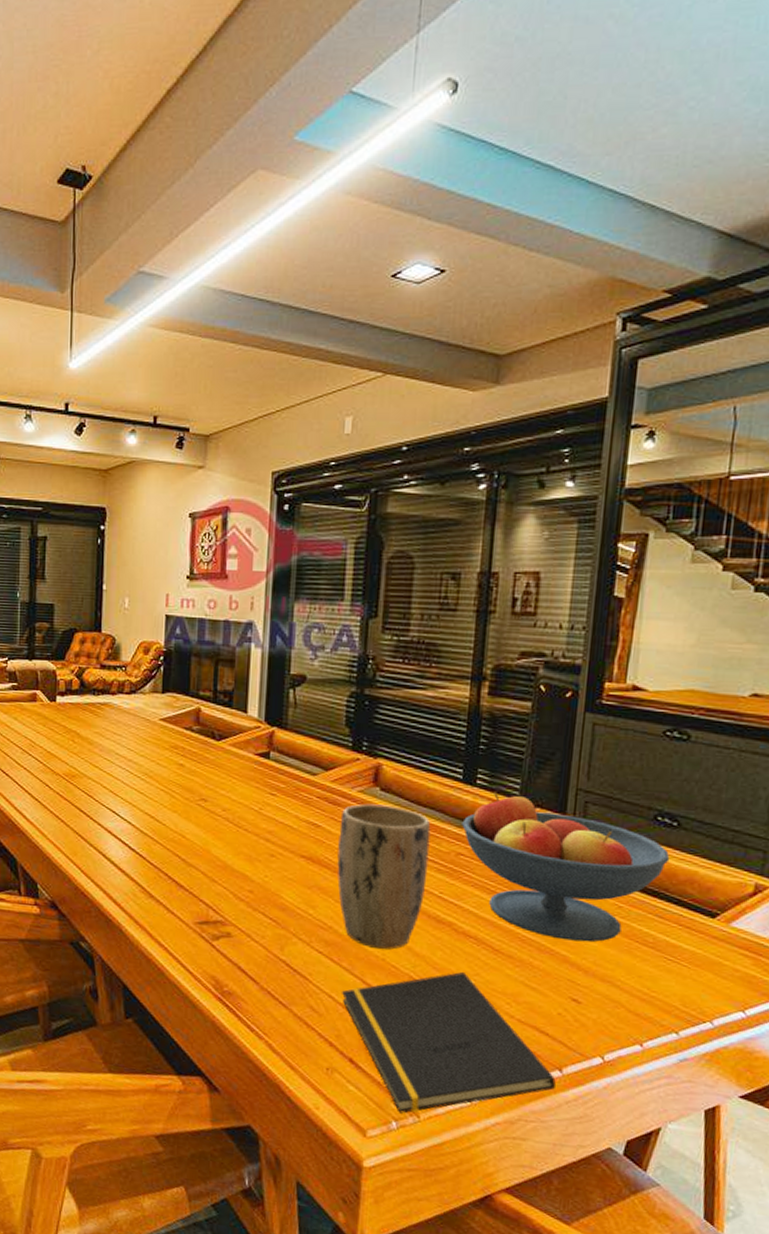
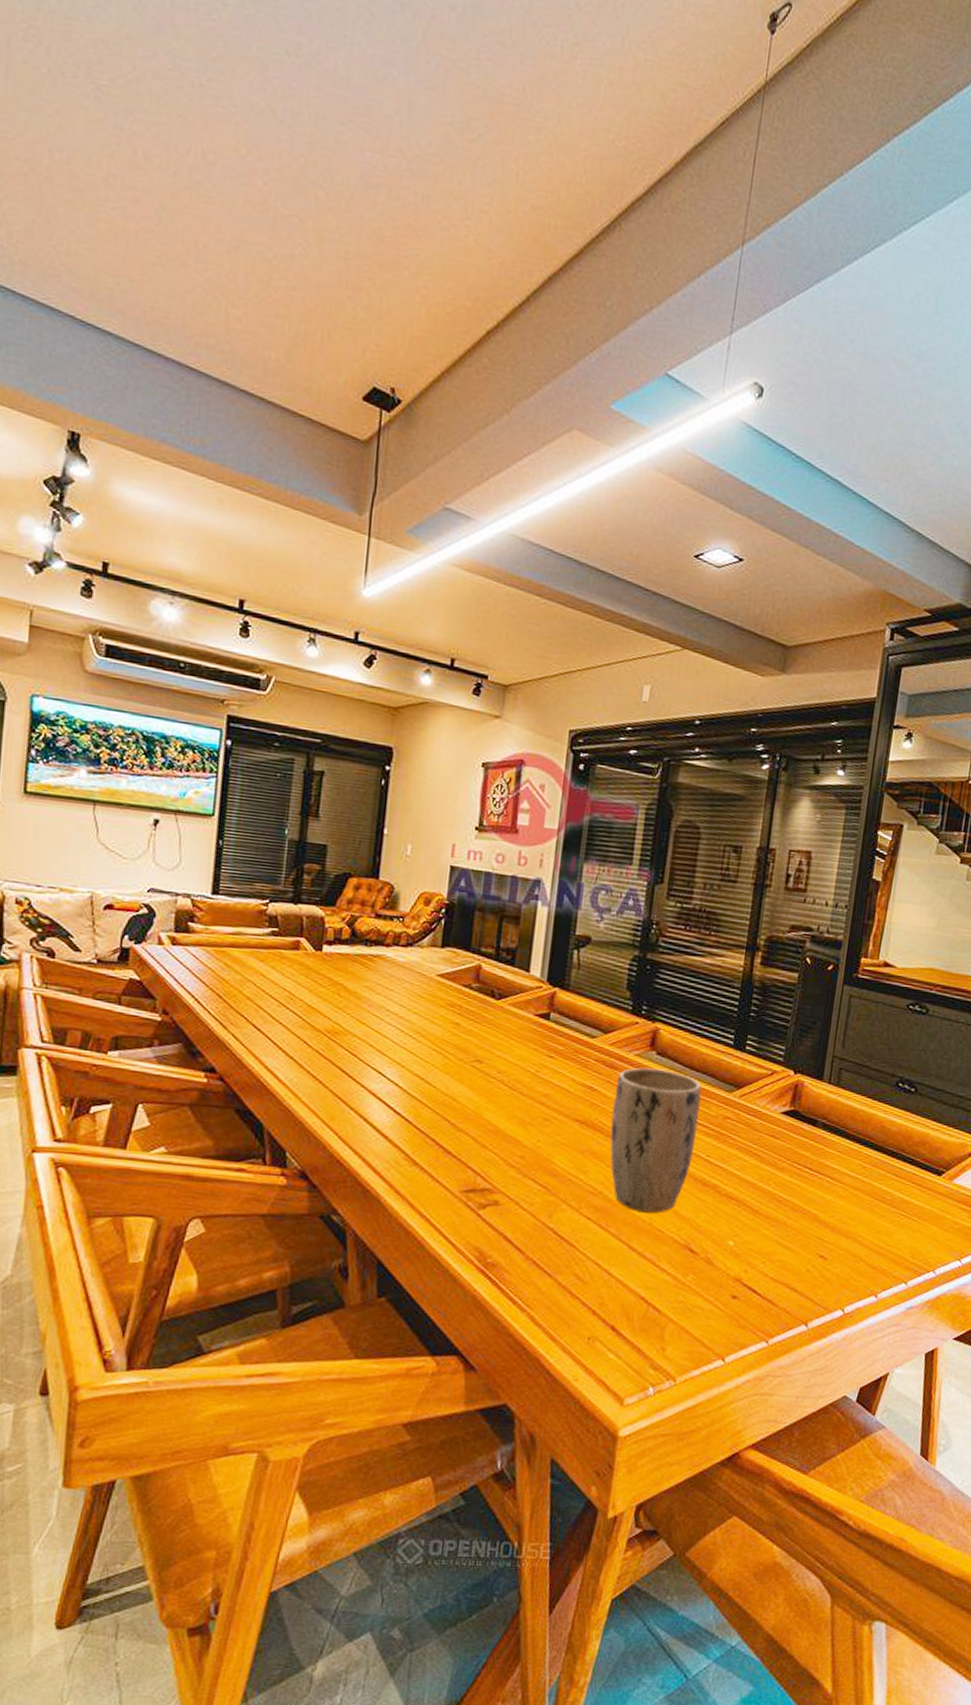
notepad: present [341,972,556,1114] -> none [607,1234,802,1379]
fruit bowl: present [462,792,670,942] -> none [730,1058,908,1201]

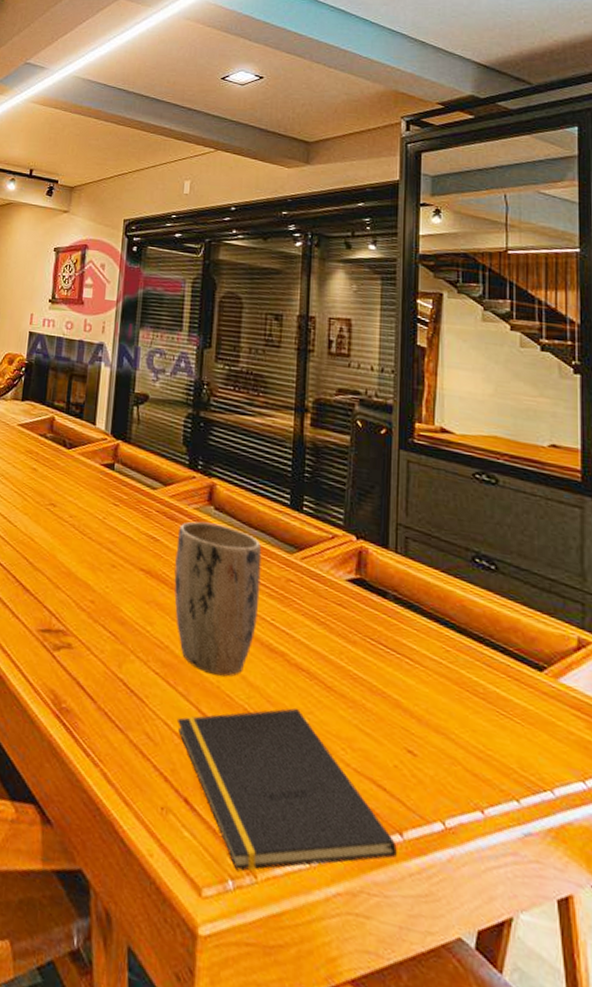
notepad: none [607,1234,802,1379] -> present [176,708,397,871]

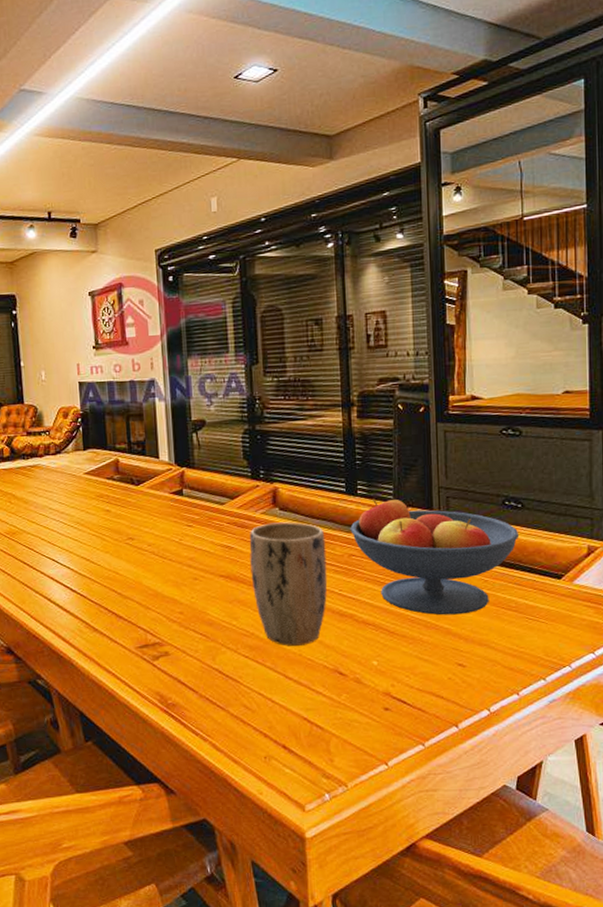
notepad: present [176,708,397,871] -> none [268,656,454,786]
fruit bowl: none [291,520,492,687] -> present [350,498,520,616]

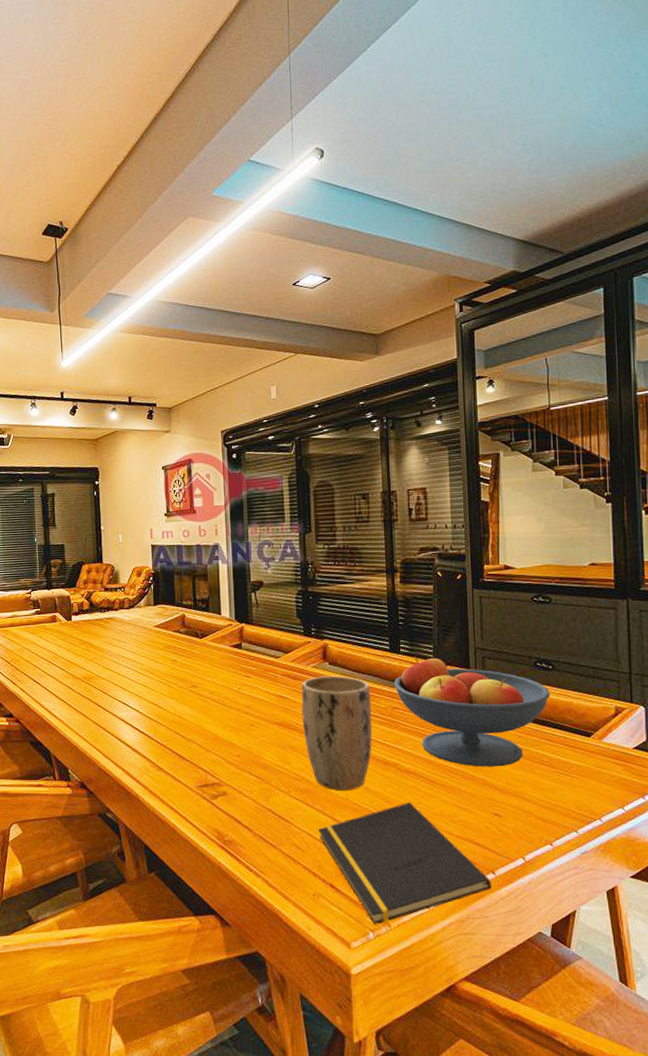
notepad: none [268,656,454,786] -> present [317,803,491,925]

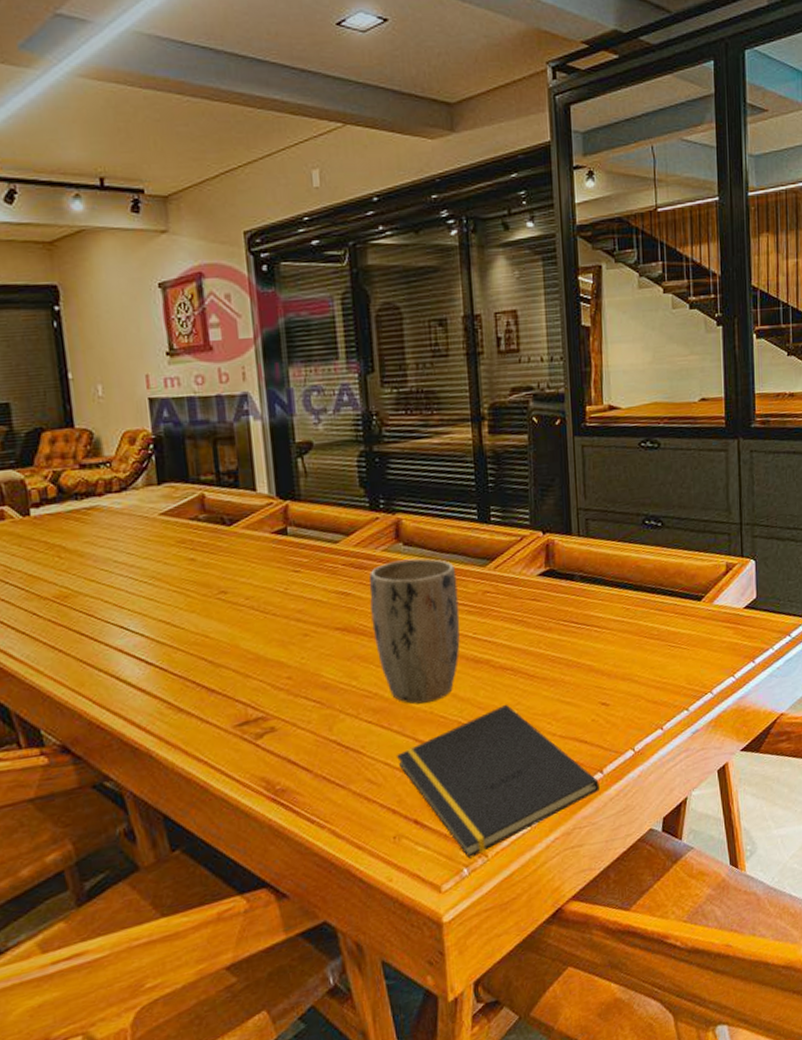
fruit bowl: present [393,657,551,767] -> none [484,525,660,652]

